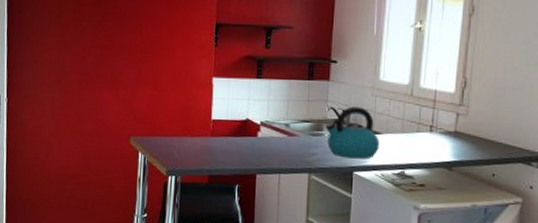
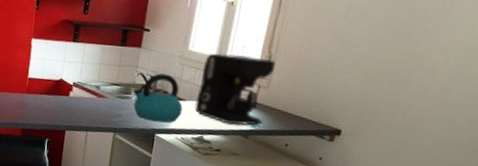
coffee maker: none [392,81,472,157] -> present [194,53,275,126]

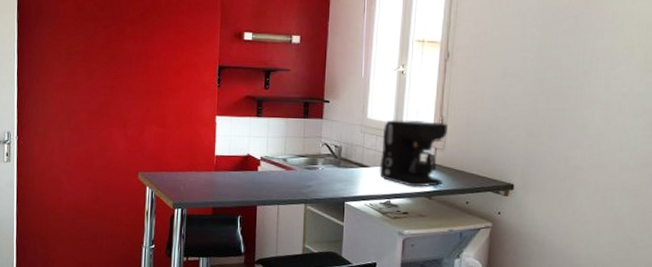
kettle: present [133,73,183,123] -> none [319,142,368,190]

